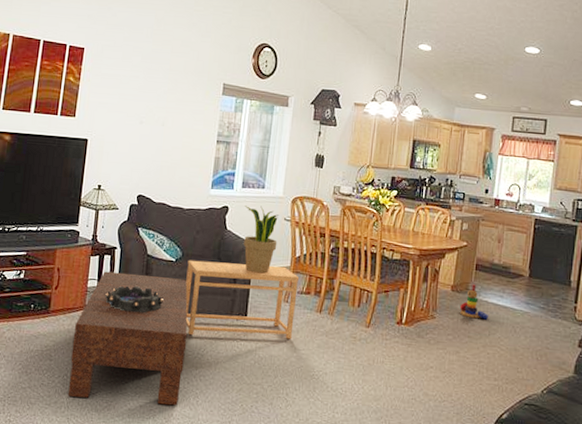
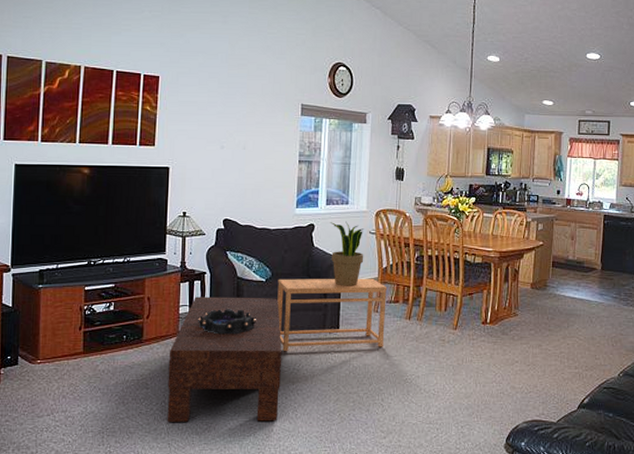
stacking toy: present [459,284,489,320] -> none [539,281,567,313]

